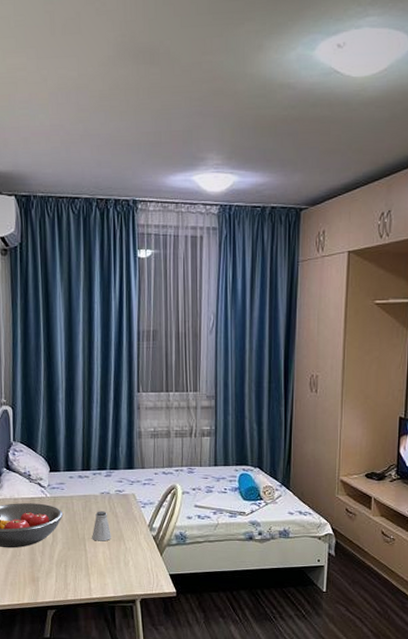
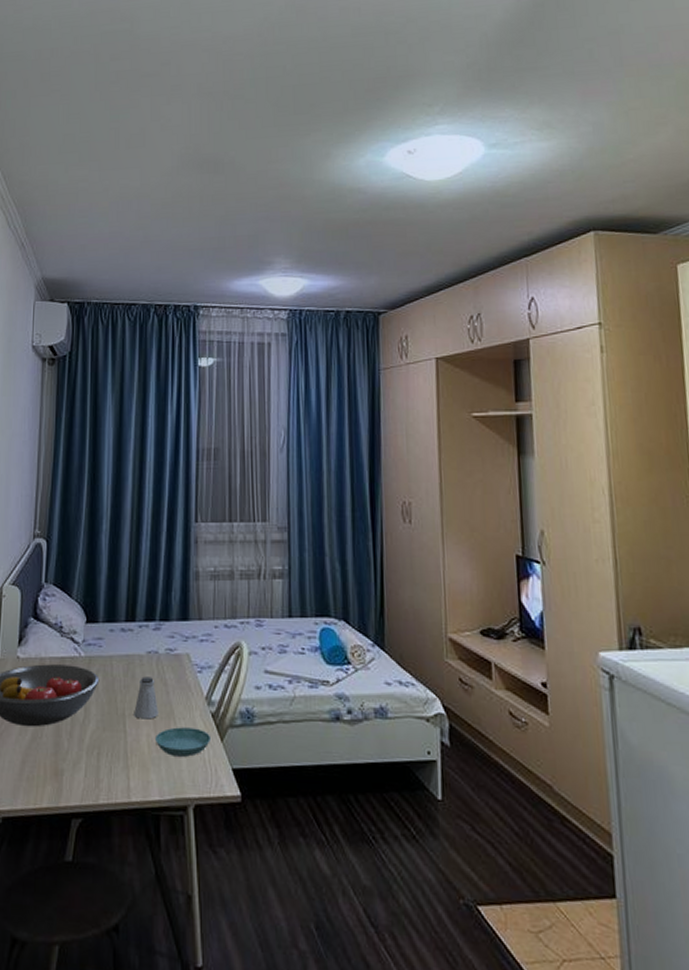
saucer: none [110,546,153,567] -> present [156,727,212,757]

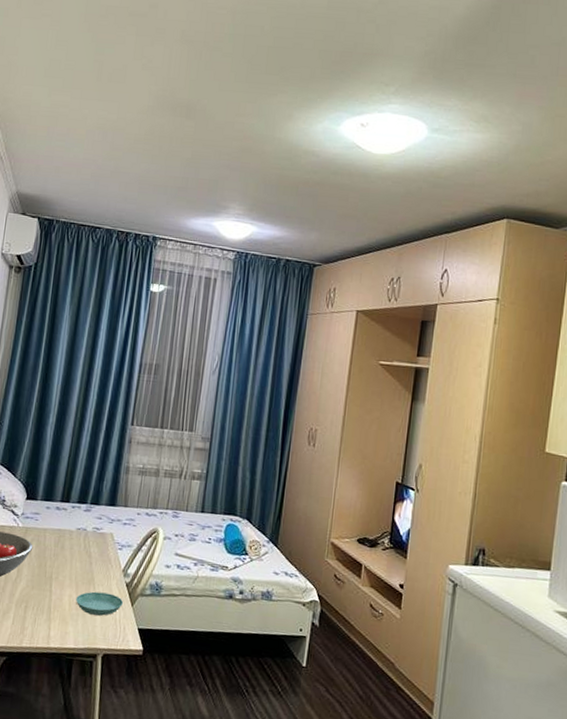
saltshaker: present [134,676,158,720] -> none [59,548,82,583]

